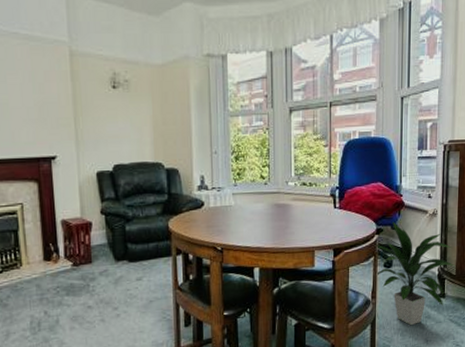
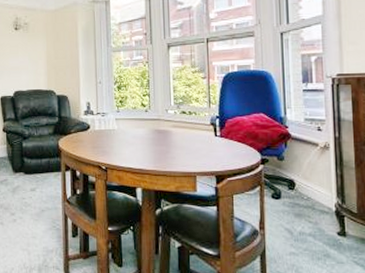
indoor plant: present [376,221,455,326] -> none [261,152,355,263]

